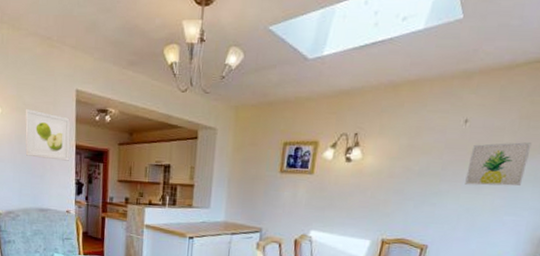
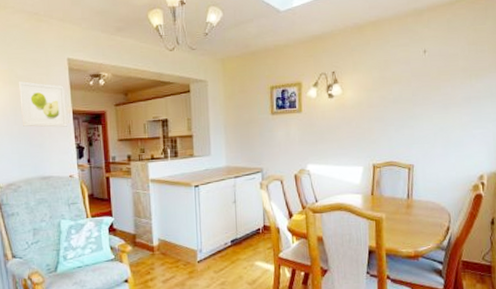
wall art: present [465,142,532,186] -> none [434,64,483,106]

